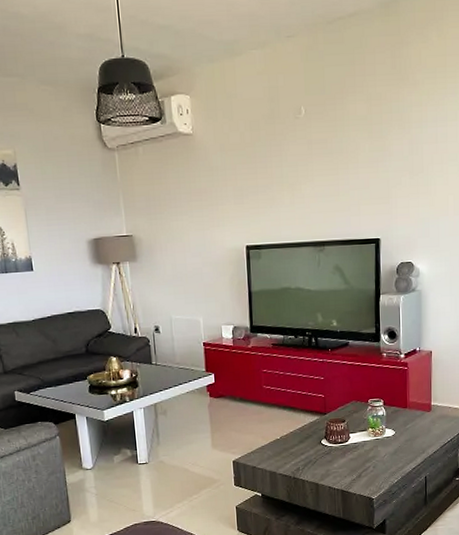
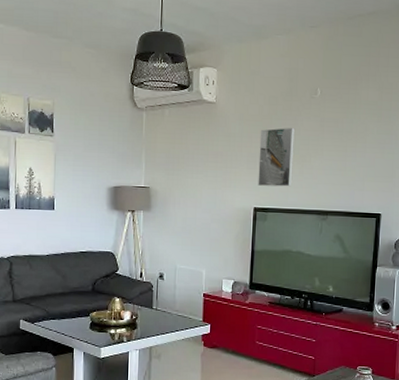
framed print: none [244,154,284,221] -> present [258,128,295,187]

